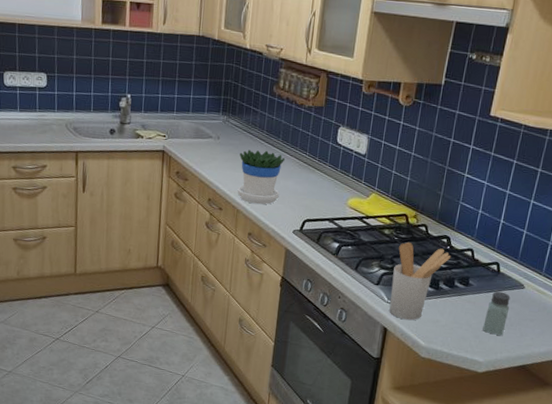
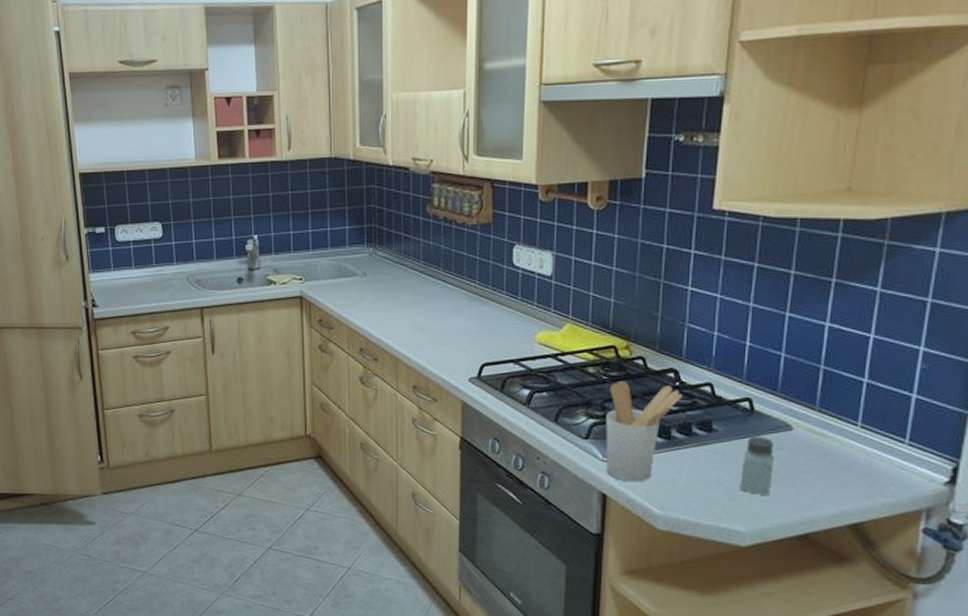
flowerpot: present [237,150,285,205] -> none [393,283,450,350]

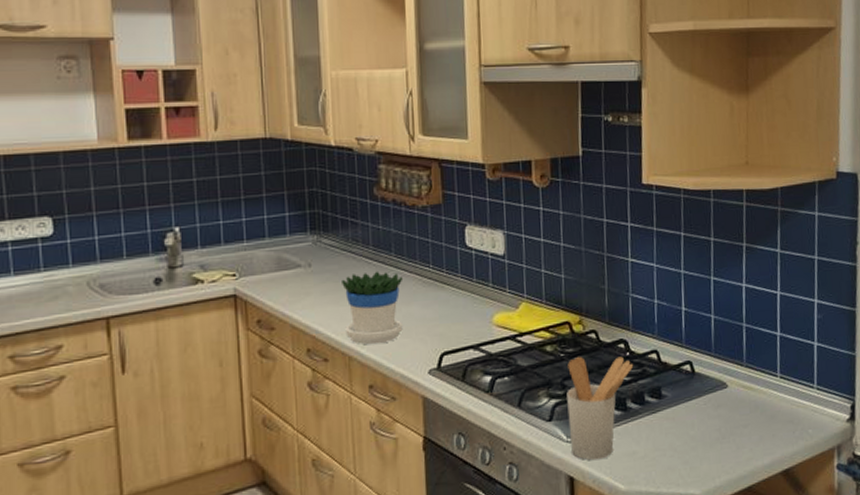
flowerpot: none [393,283,450,350] -> present [342,271,404,345]
saltshaker: present [740,436,775,495] -> none [690,397,717,455]

